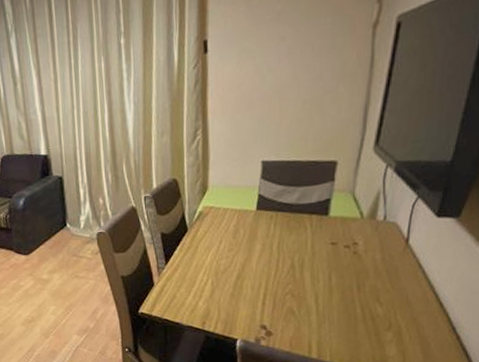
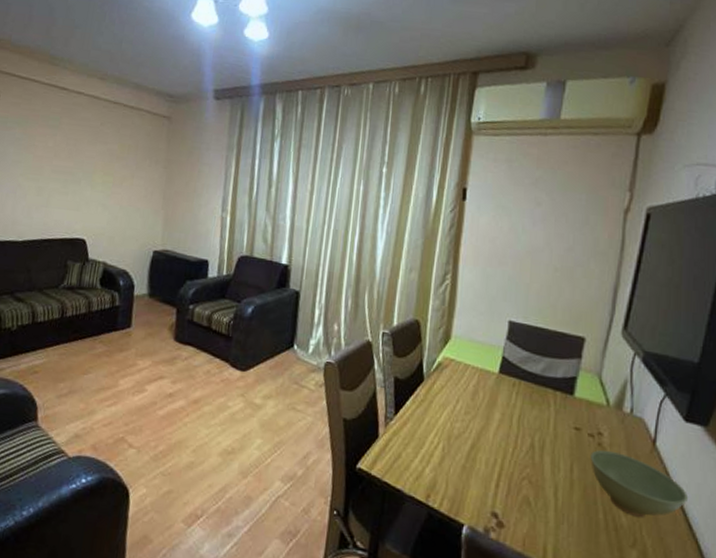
bowl: none [347,256,440,306] -> present [591,449,689,517]

